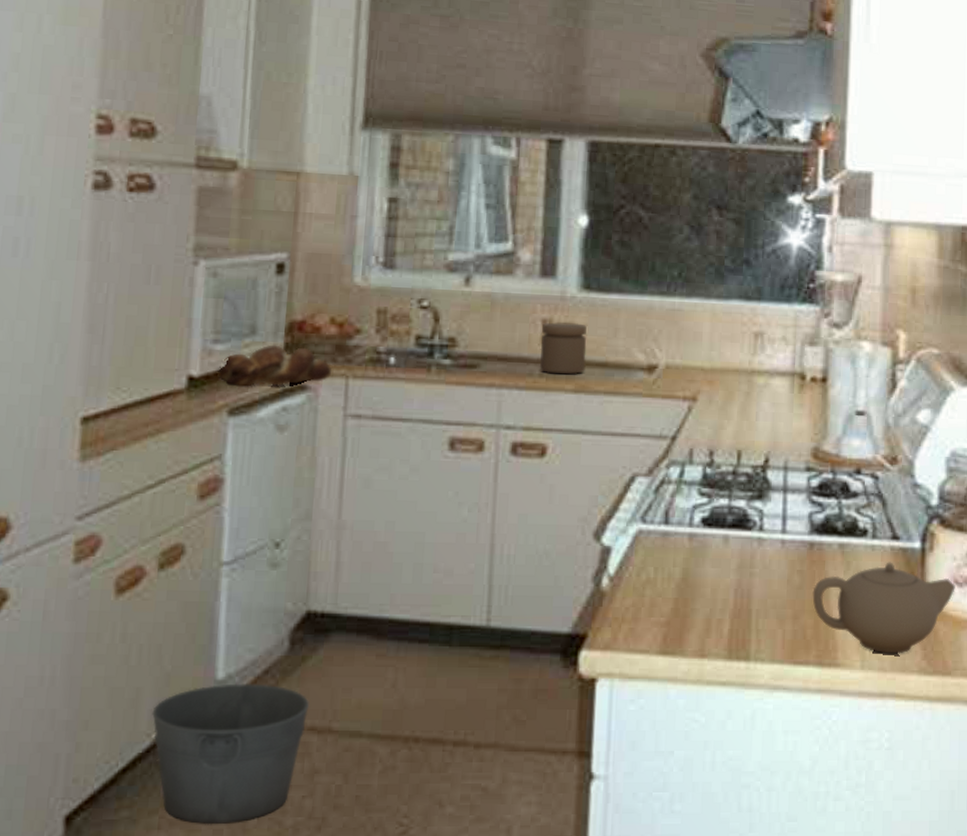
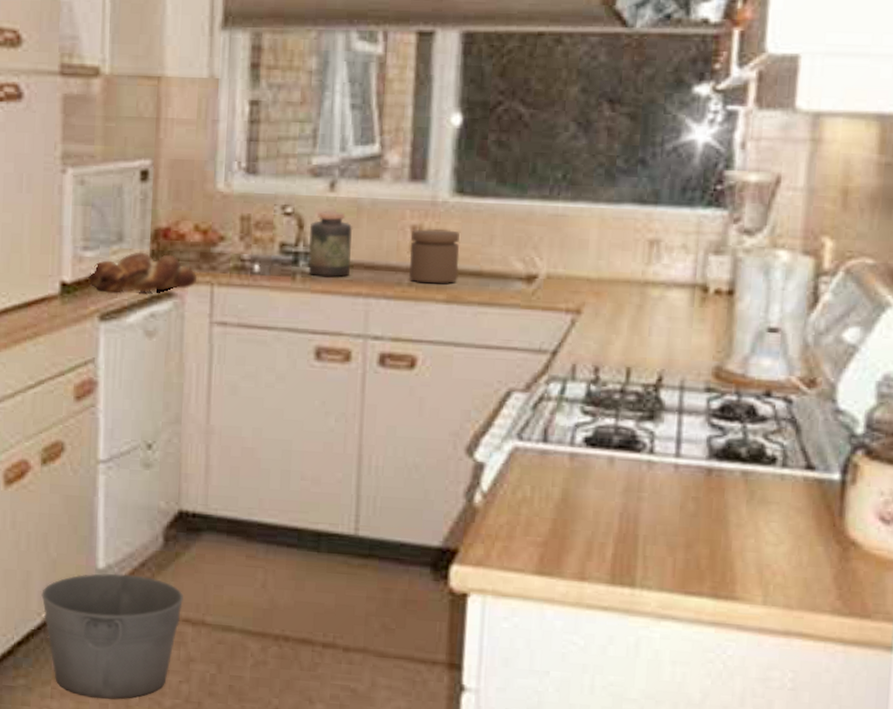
jar: none [443,304,487,369] -> present [308,210,353,278]
teapot: present [812,562,955,654] -> none [708,493,881,592]

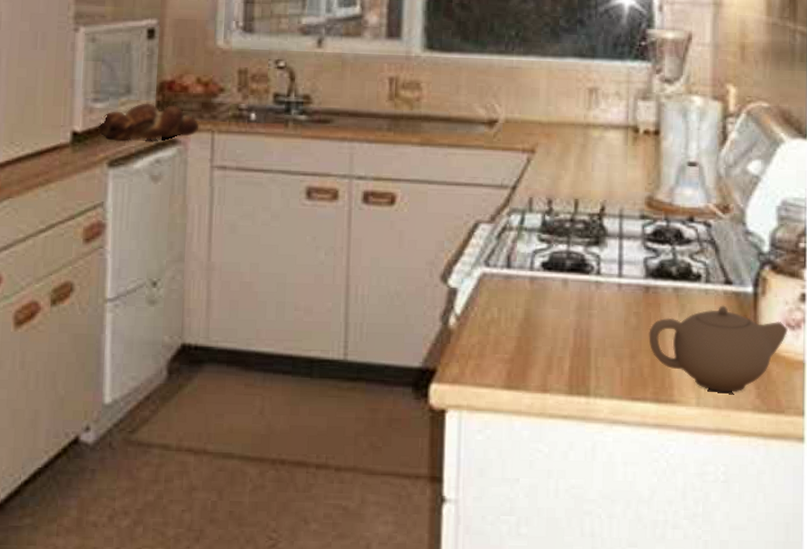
pan: present [41,573,183,700] -> none [49,408,186,534]
jar: present [308,210,353,278] -> none [299,64,339,124]
jar: present [408,229,460,284] -> none [387,80,431,129]
teapot: none [708,493,881,592] -> present [648,305,788,392]

